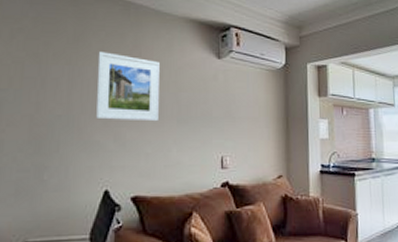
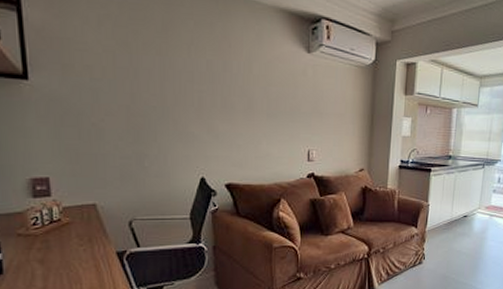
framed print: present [96,52,160,122] -> none [187,42,249,115]

